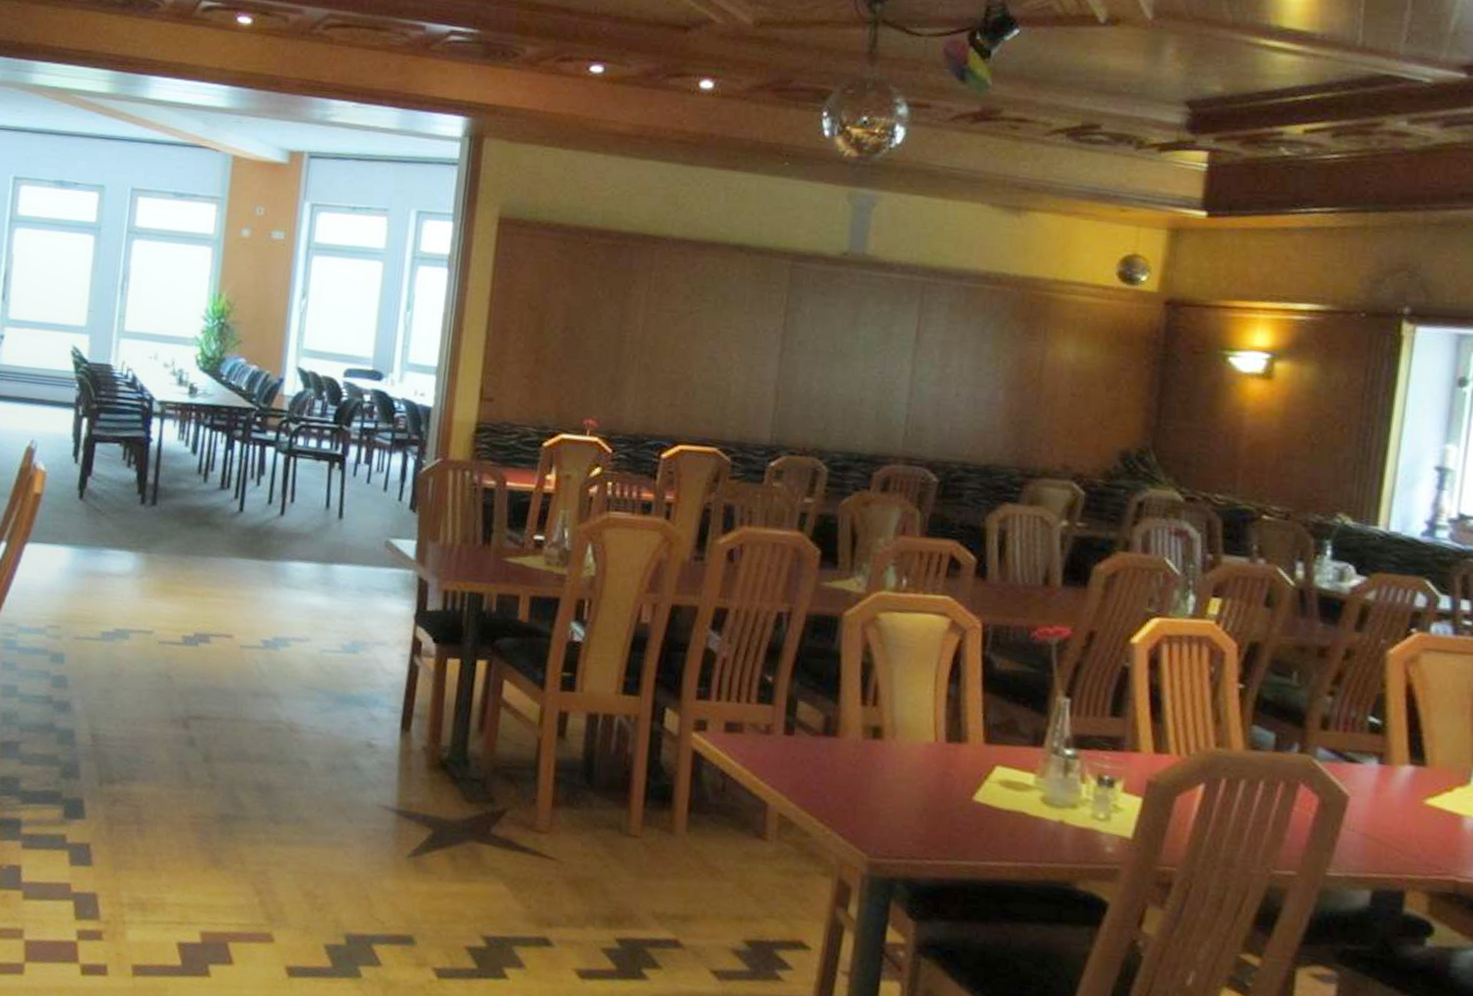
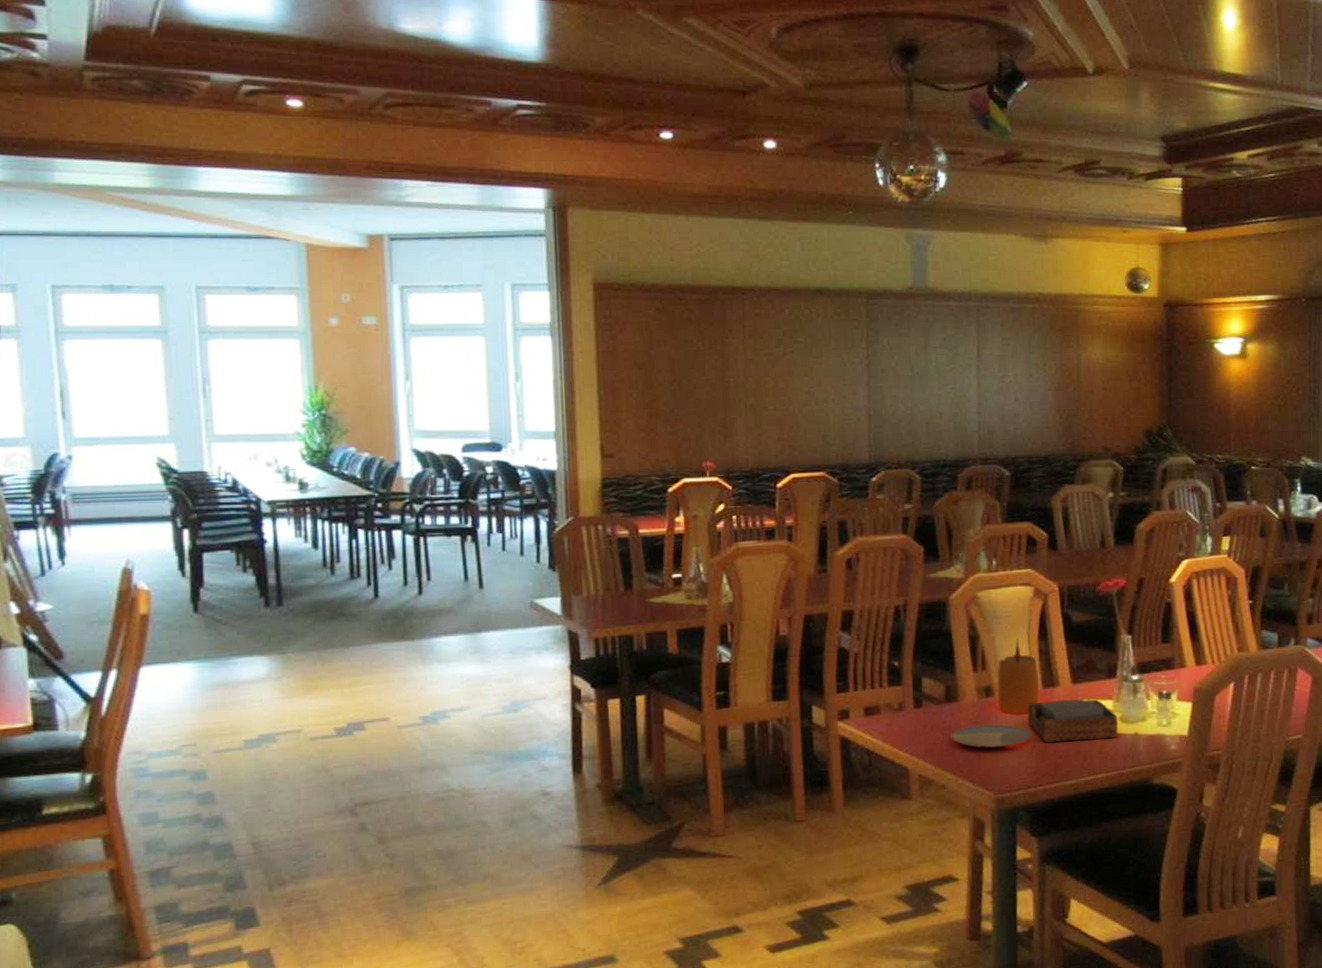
plate: none [823,769,926,804] -> present [951,724,1033,748]
candle: none [887,676,944,770] -> present [997,638,1040,715]
napkin holder: none [921,756,1040,822] -> present [1027,699,1119,743]

